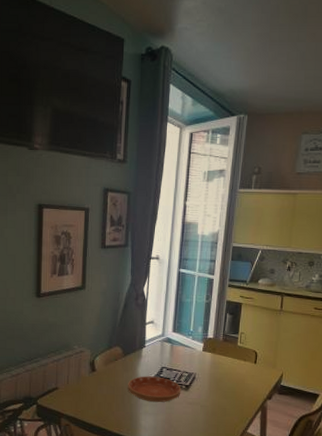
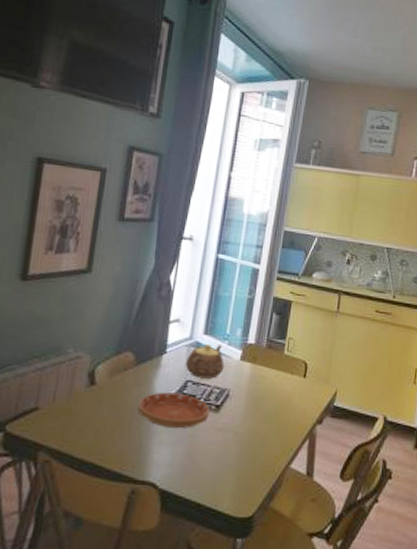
teapot: none [160,339,190,366] -> present [185,344,225,379]

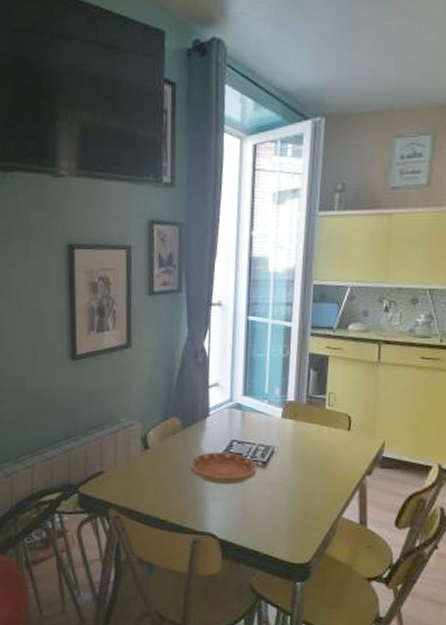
teapot: present [185,344,225,379] -> none [228,404,266,437]

